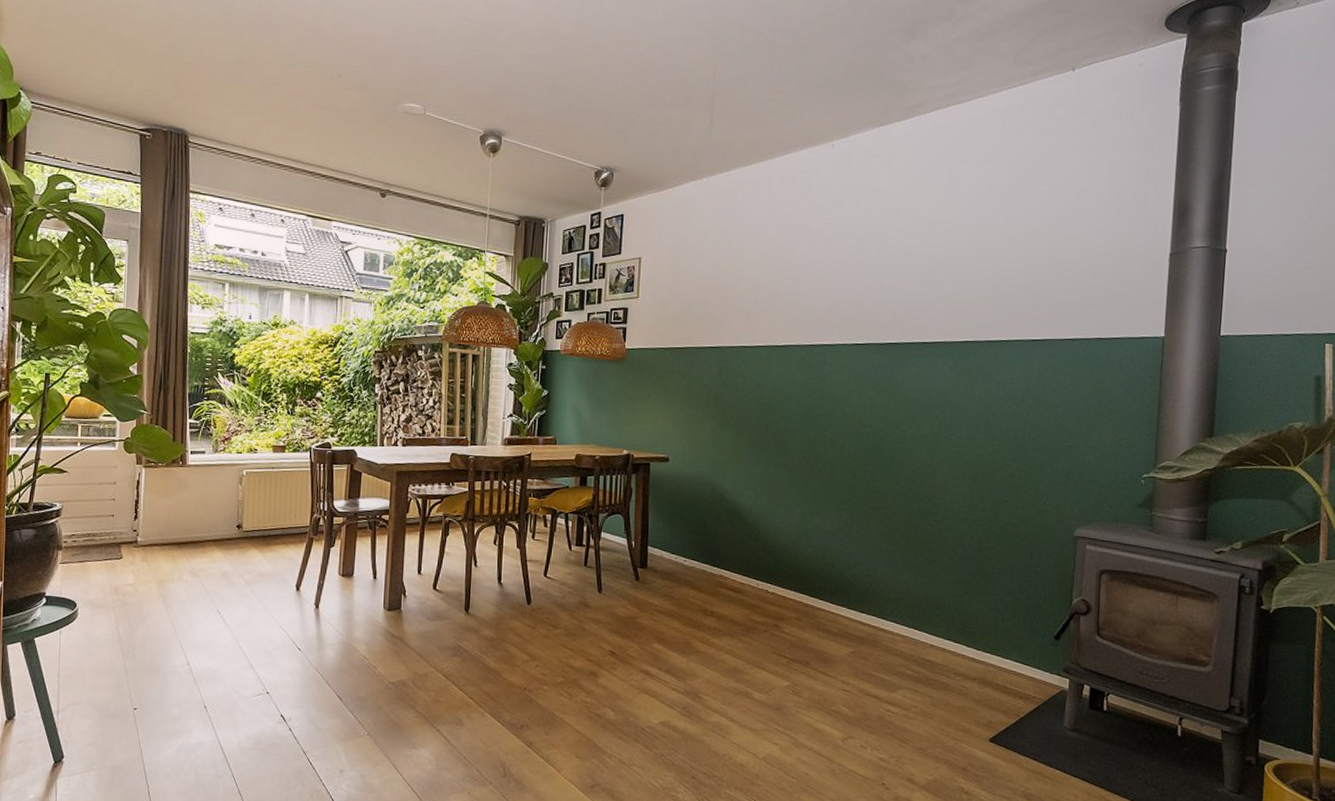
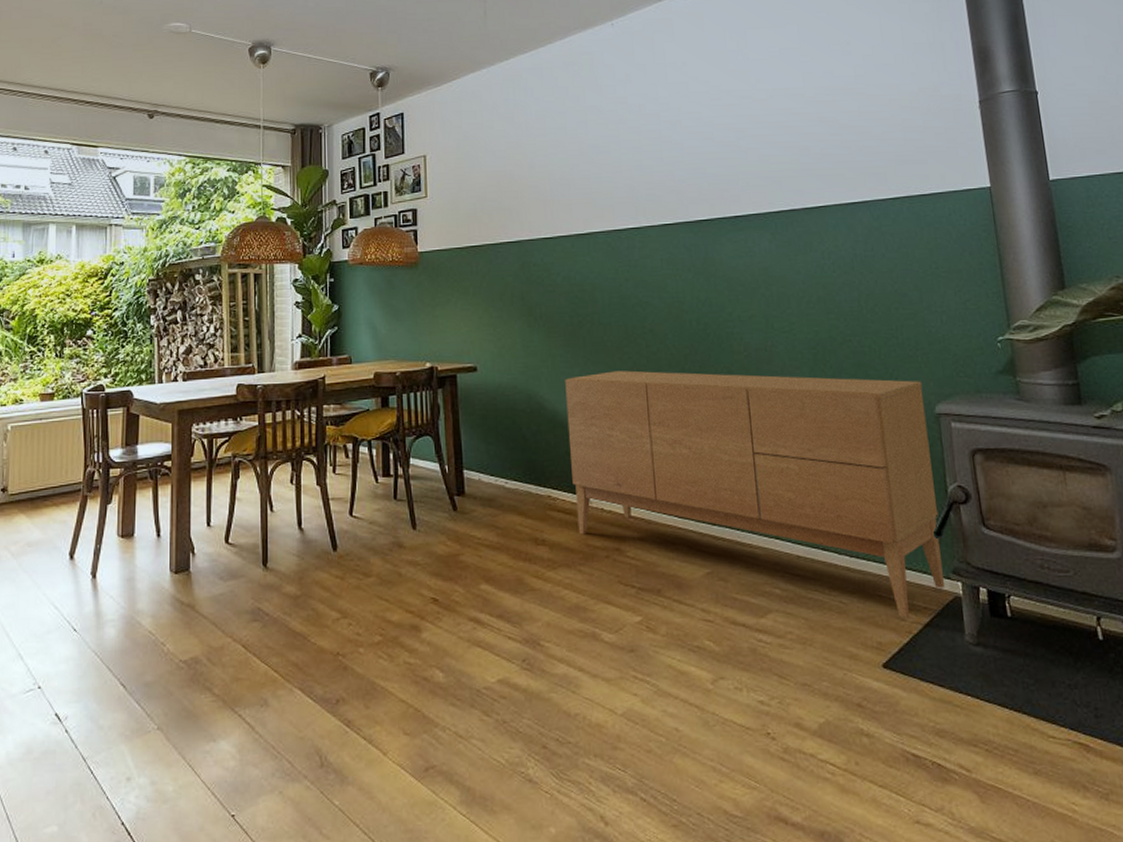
sideboard: none [743,473,1067,704] -> present [565,370,944,618]

